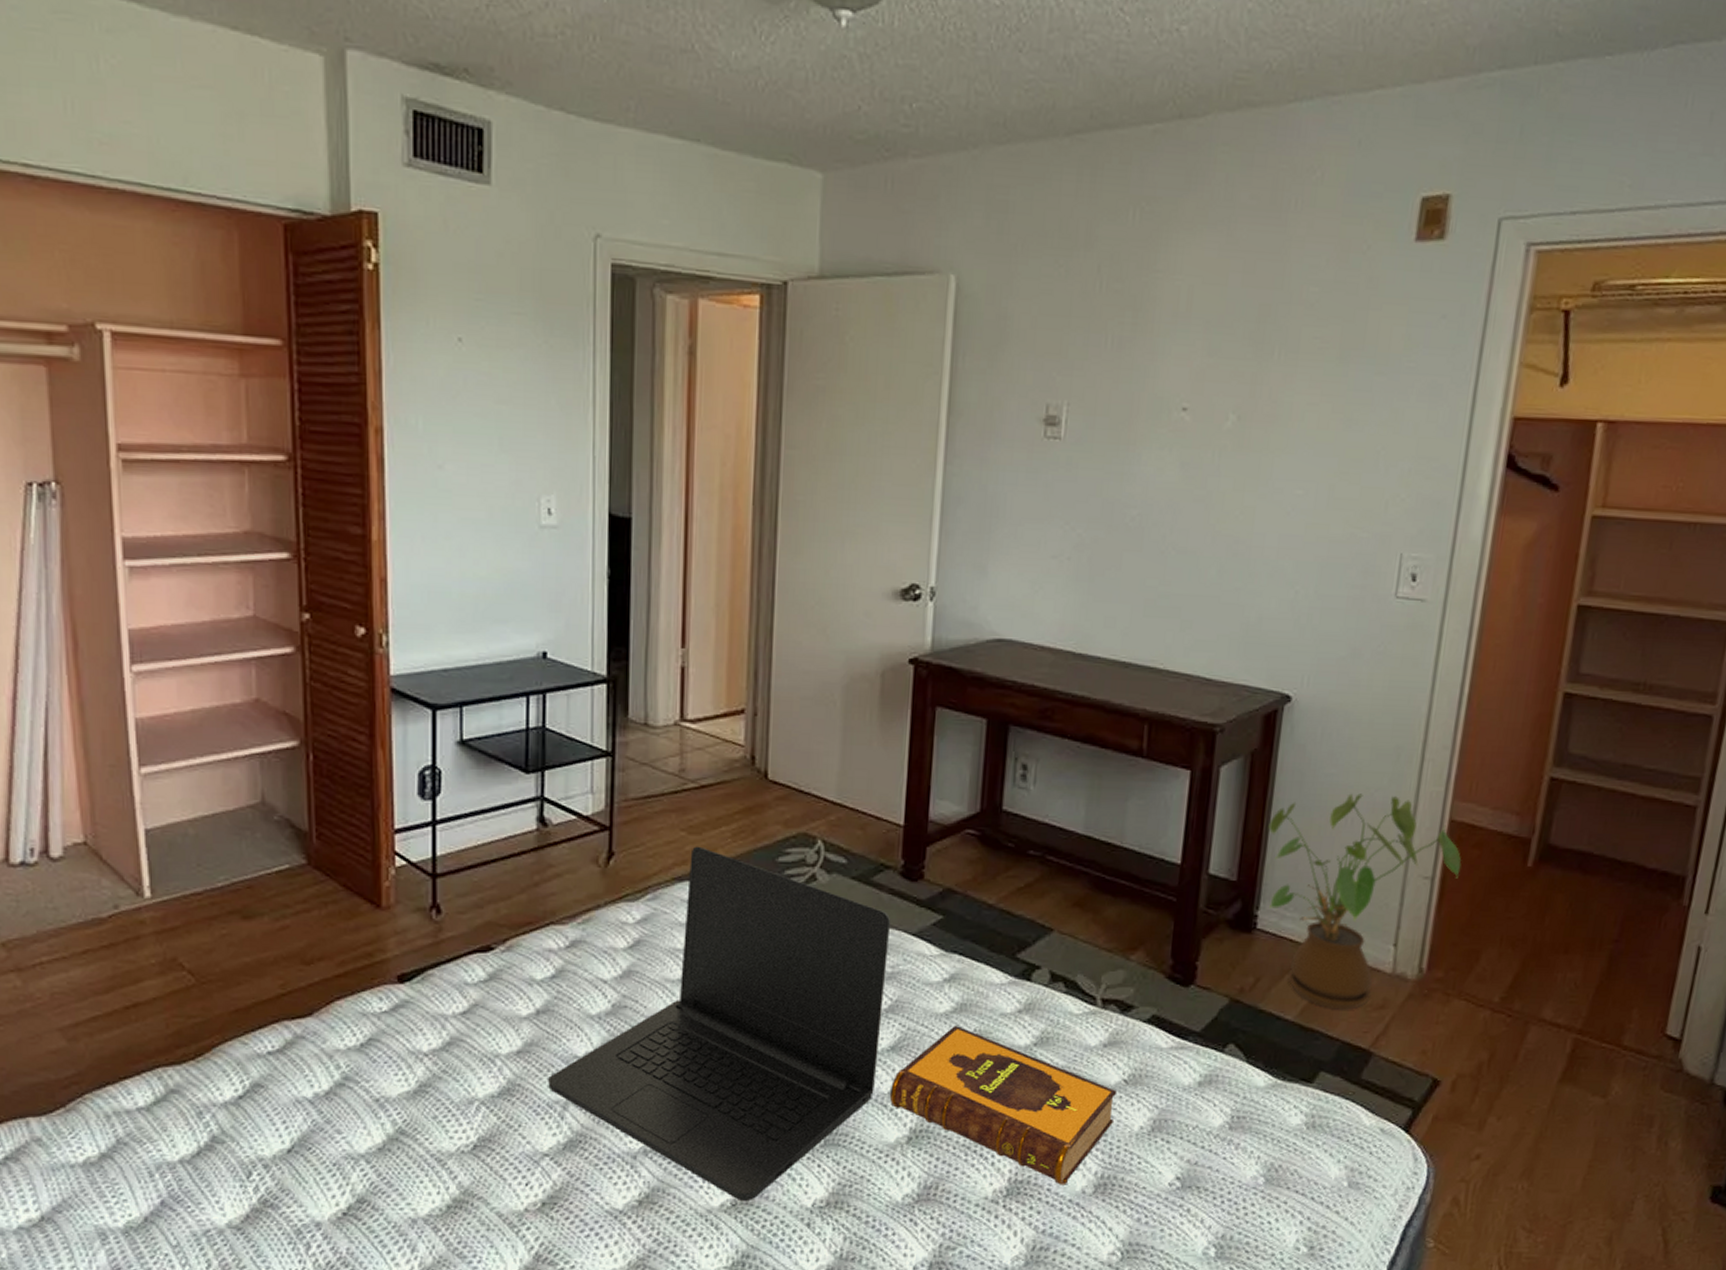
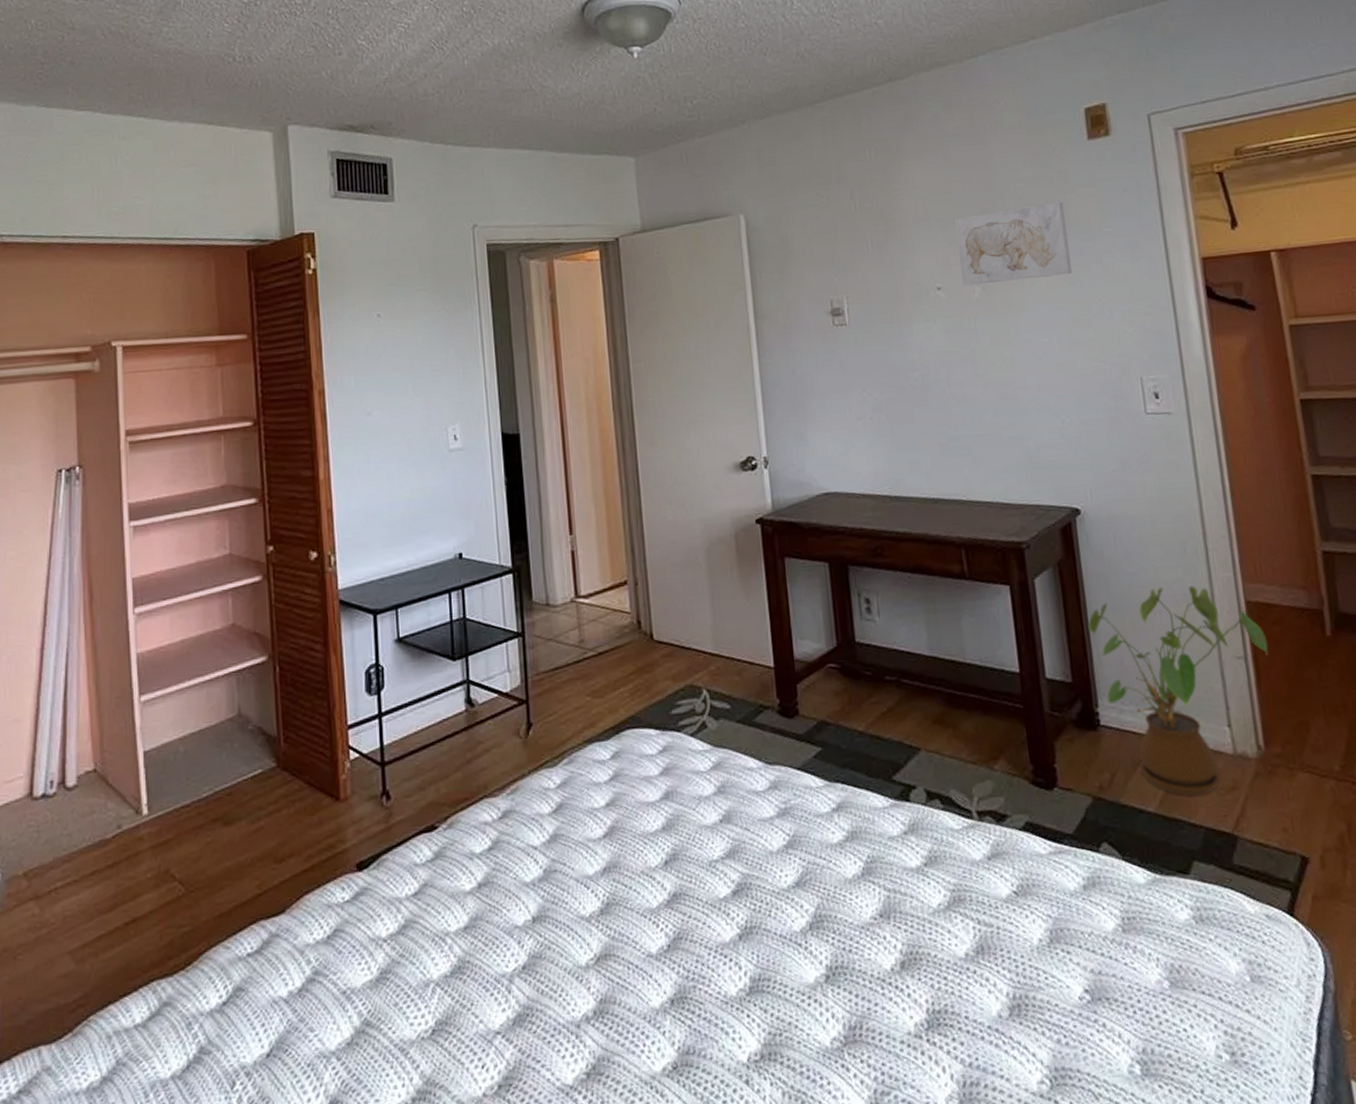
laptop: present [548,846,891,1202] -> none [494,708,787,1063]
hardback book: present [889,1025,1118,1185] -> none [801,853,1013,1011]
wall art: none [1215,318,1363,415] -> present [955,201,1072,286]

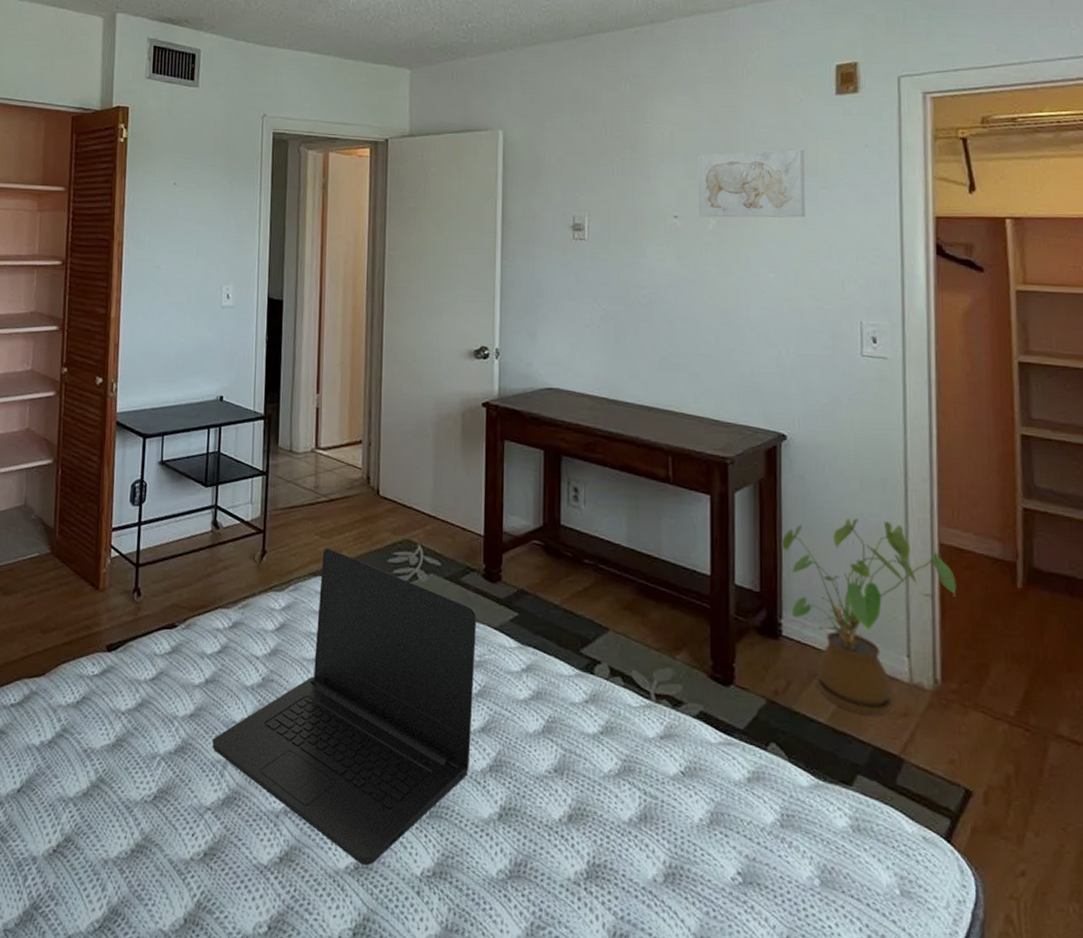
laptop: none [494,708,787,1063] -> present [212,548,477,866]

